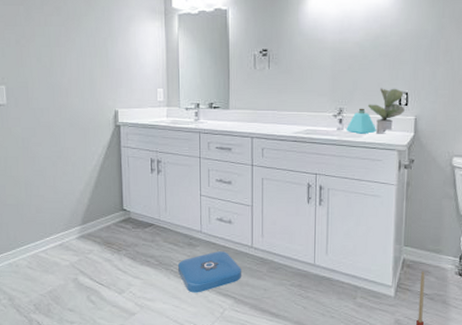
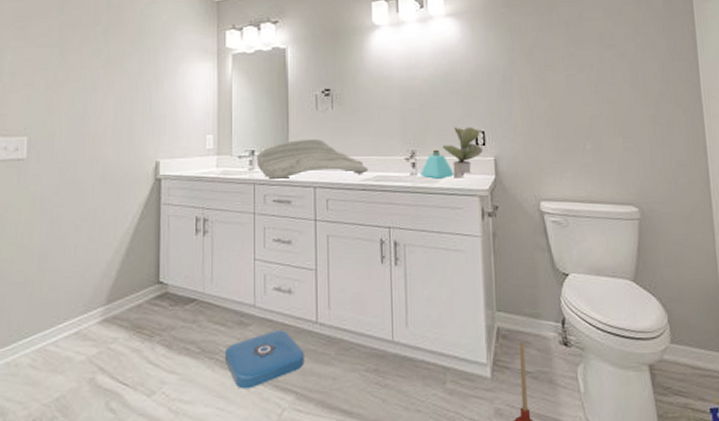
towel: none [201,94,299,130] -> present [256,138,368,180]

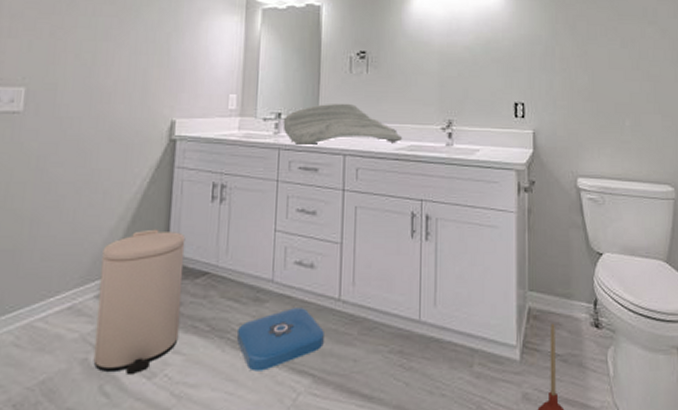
pedal bin: none [99,260,174,393] -> present [93,229,186,376]
perfume bottle: present [420,149,454,179] -> none [457,120,491,150]
potted plant: present [443,127,482,178] -> none [481,97,521,151]

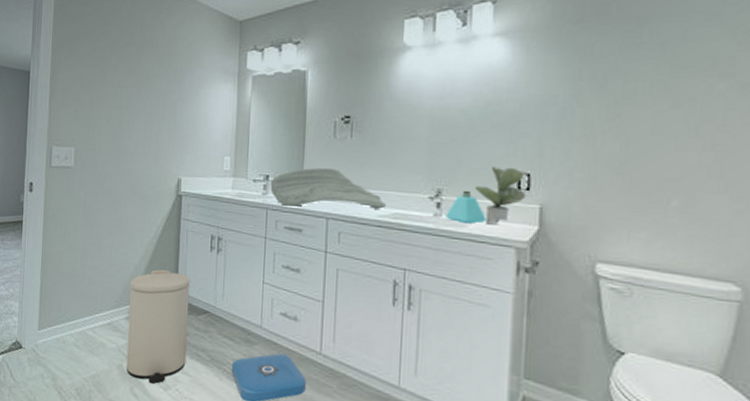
perfume bottle: none [457,120,491,150] -> present [446,190,486,223]
potted plant: none [481,97,521,151] -> present [475,166,525,225]

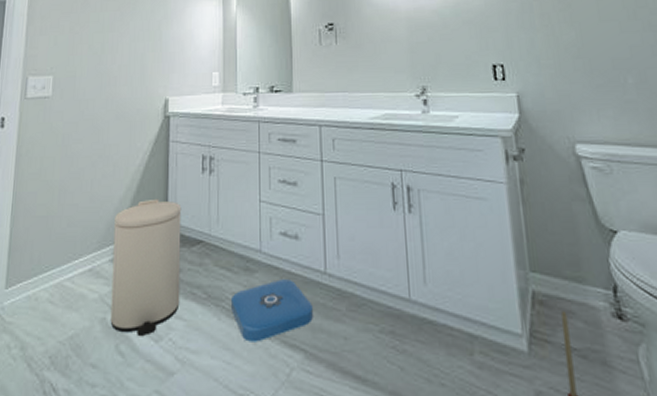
towel: present [270,167,386,209] -> none [261,74,376,118]
perfume bottle: present [446,190,486,223] -> none [433,85,471,117]
potted plant: present [475,166,525,225] -> none [457,60,502,117]

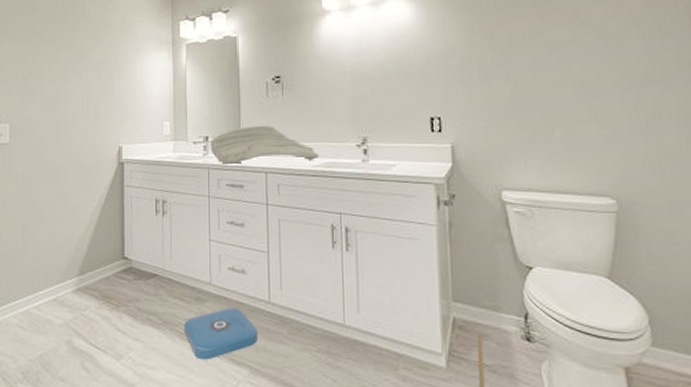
pedal bin: present [110,198,182,337] -> none [75,237,138,356]
towel: none [261,74,376,118] -> present [210,125,319,165]

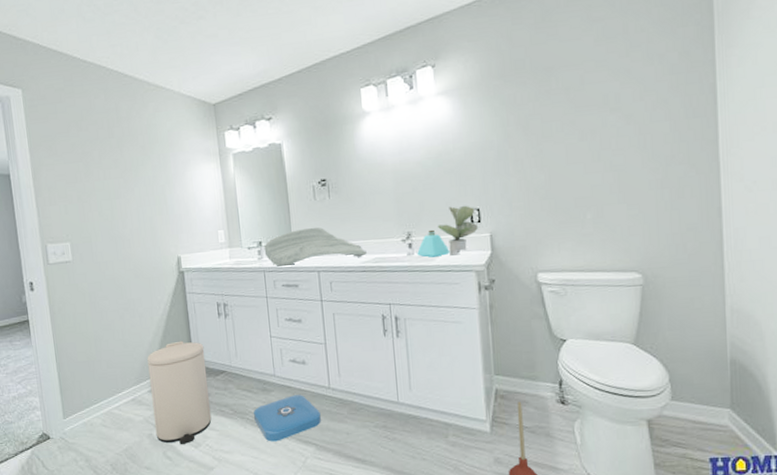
pedal bin: none [75,237,138,356] -> present [147,340,212,445]
perfume bottle: none [372,136,407,166] -> present [417,229,450,257]
potted plant: none [396,112,438,165] -> present [438,205,478,256]

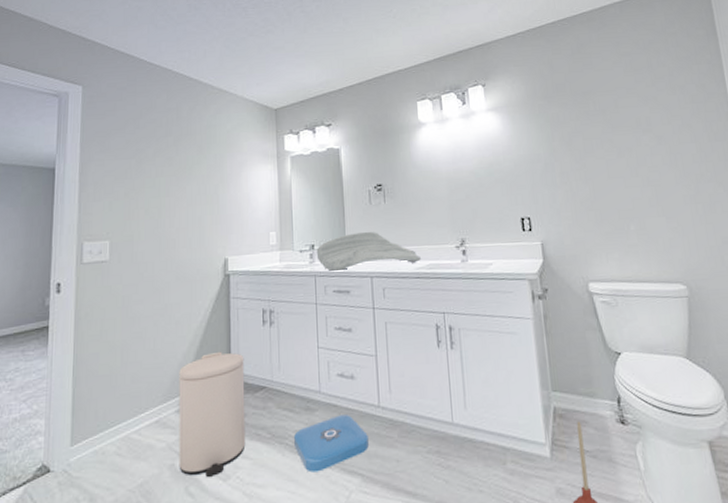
perfume bottle: present [417,229,450,257] -> none [471,237,503,265]
potted plant: present [438,205,478,256] -> none [491,213,529,263]

